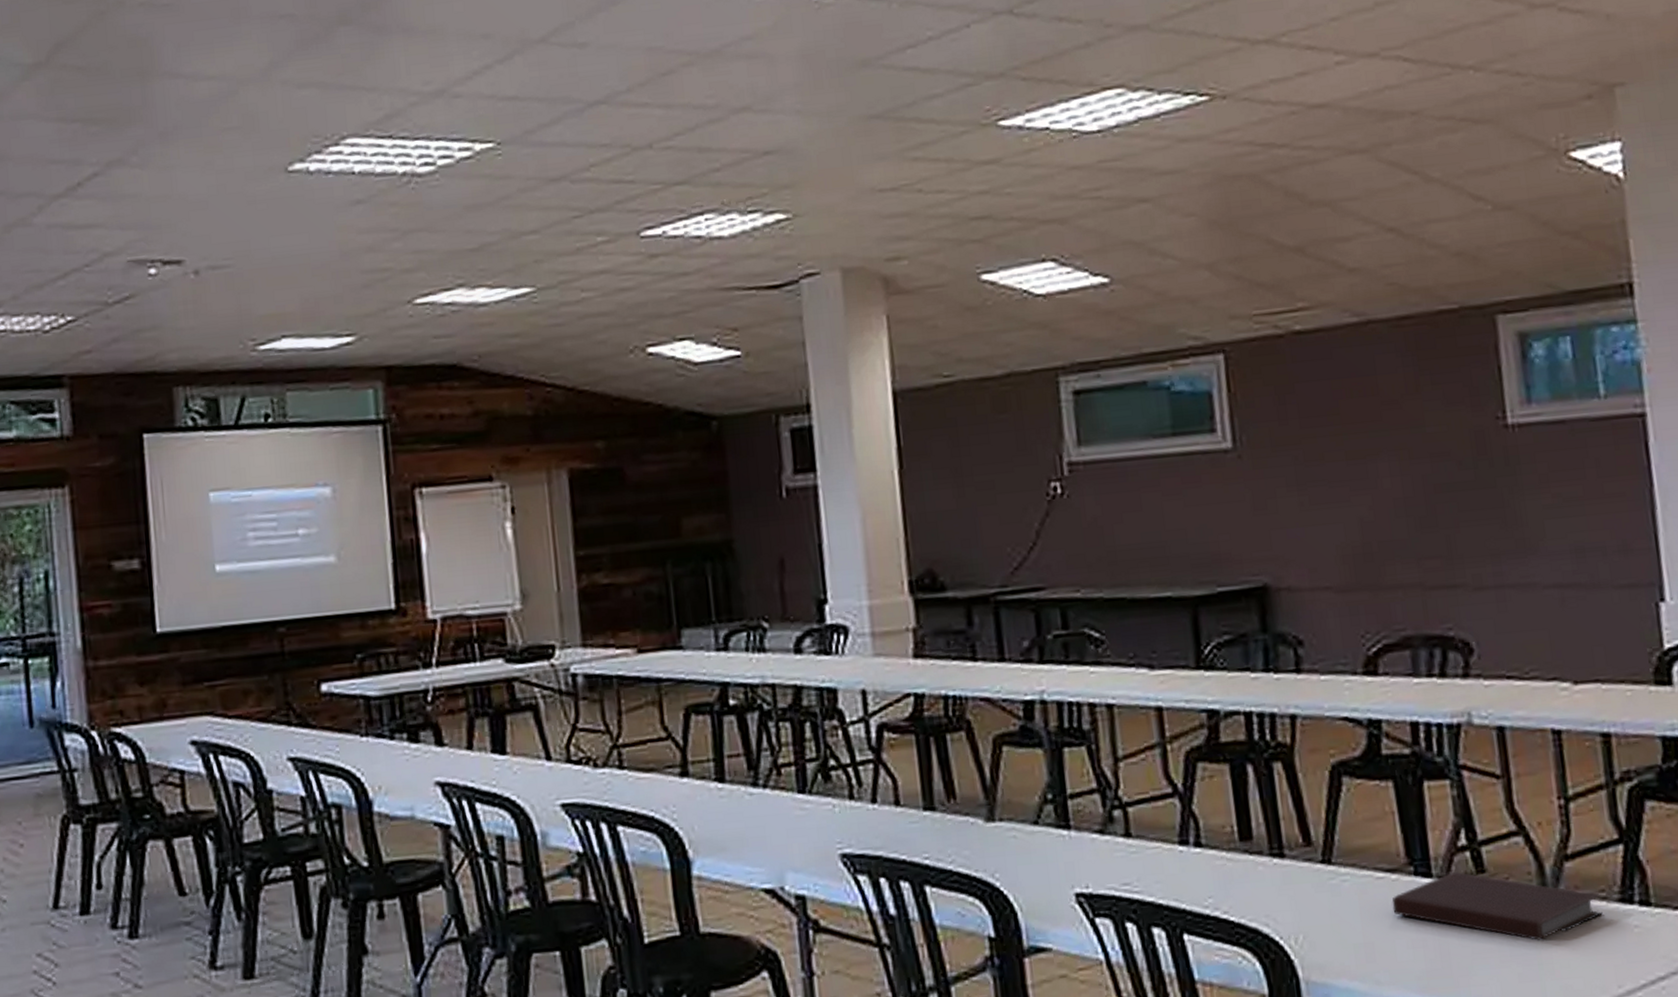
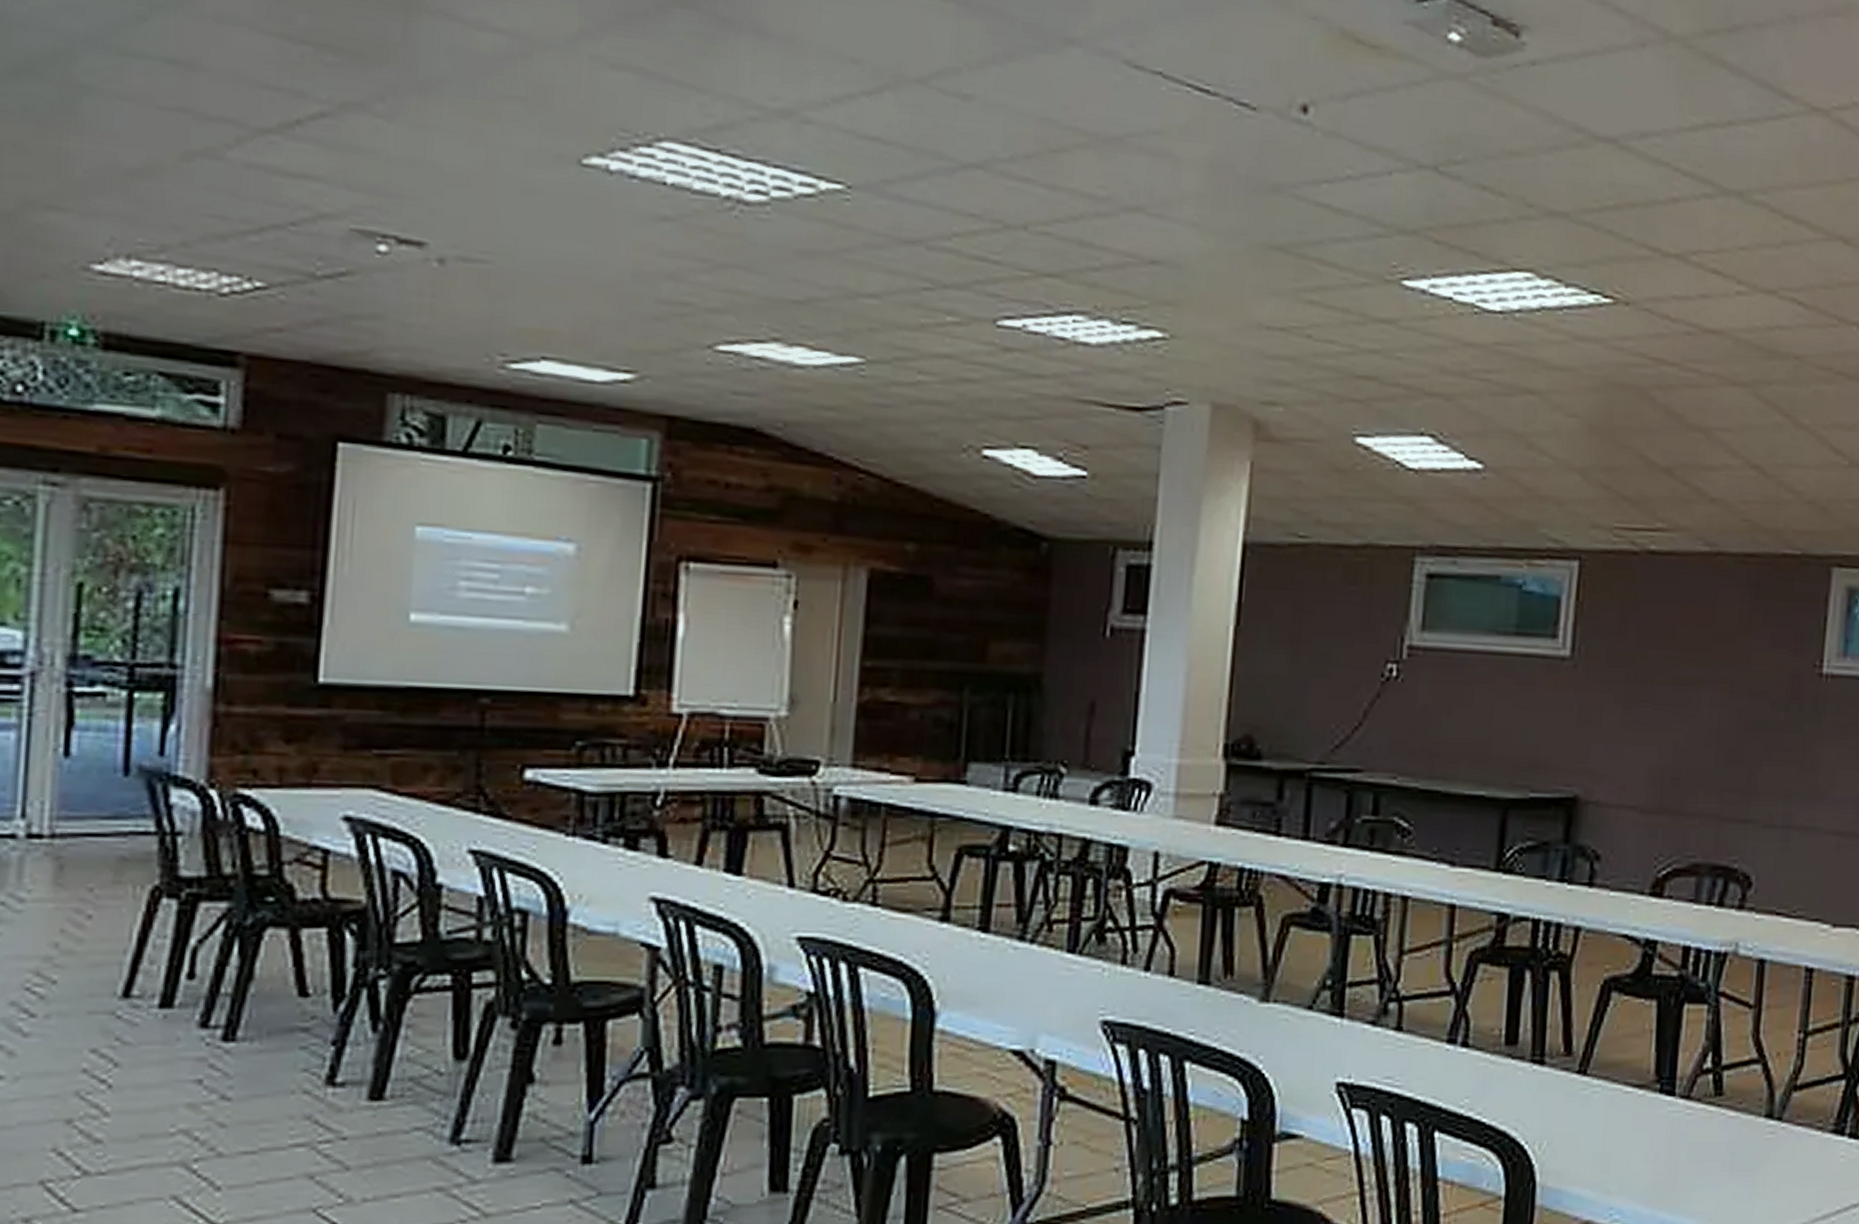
notebook: present [1392,872,1603,941] -> none [1634,1093,1818,1164]

